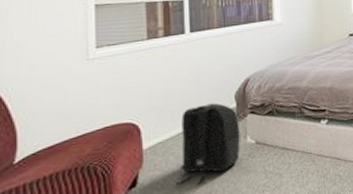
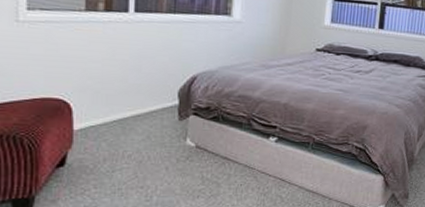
backpack: present [176,103,241,185] -> none [107,95,181,177]

